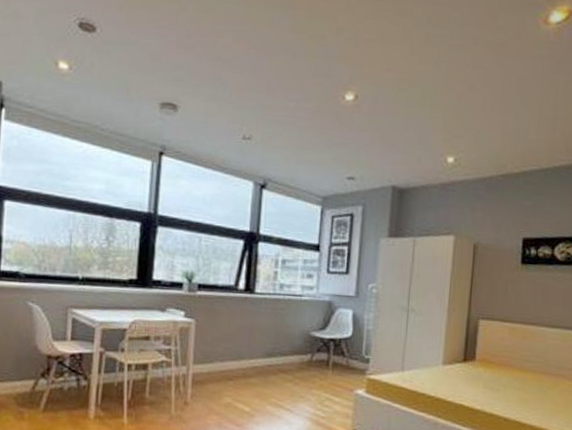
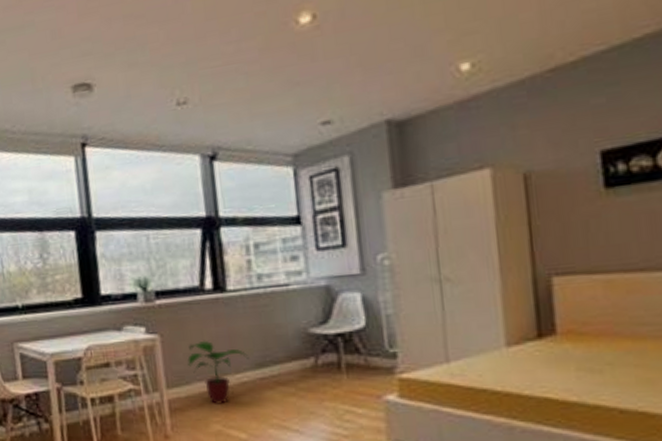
potted plant: none [214,329,263,382] -> present [187,340,250,404]

